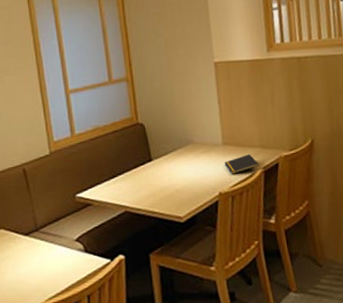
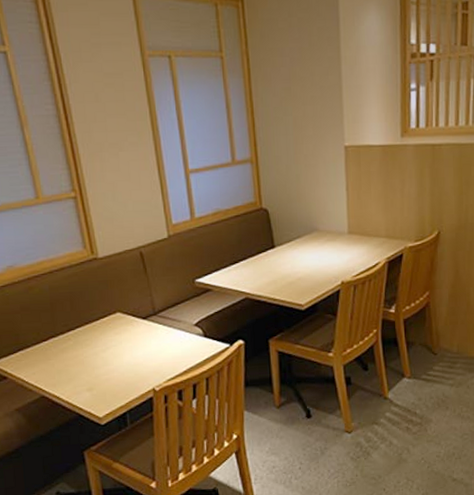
notepad: present [224,154,259,174] -> none [348,244,383,264]

